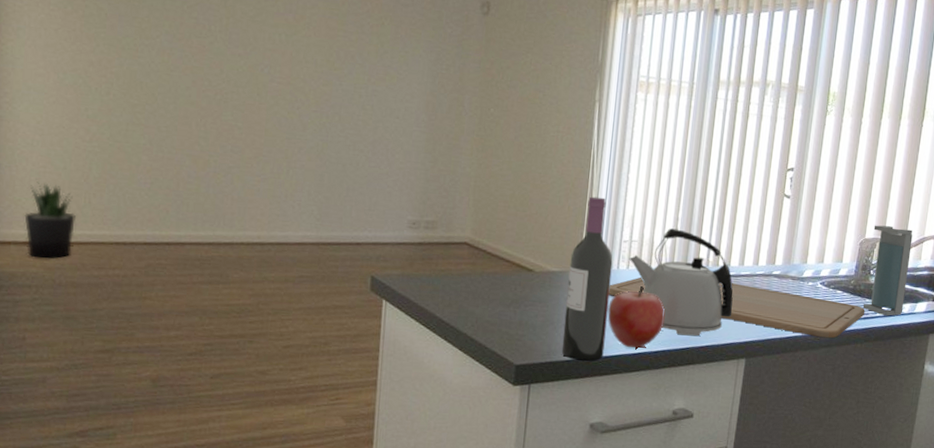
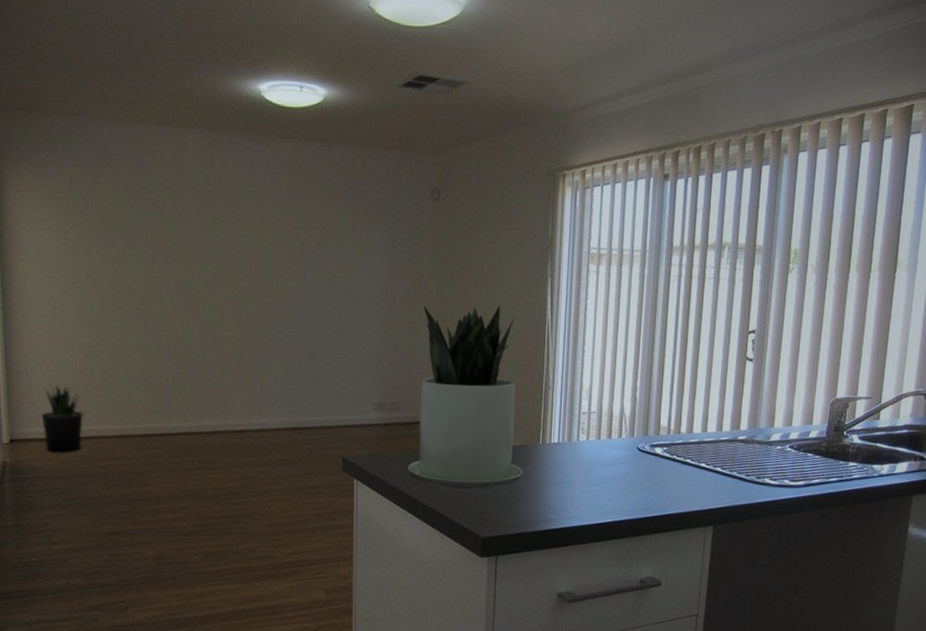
planter: none [441,121,562,314] -> present [408,305,523,488]
wine bottle: present [561,196,613,362] -> none [526,370,573,533]
fruit: present [607,286,665,349] -> none [570,457,628,519]
chopping board: present [608,277,865,339] -> none [569,447,840,503]
kettle: present [629,228,733,337] -> none [588,398,697,505]
soap dispenser: present [862,225,913,316] -> none [836,384,889,478]

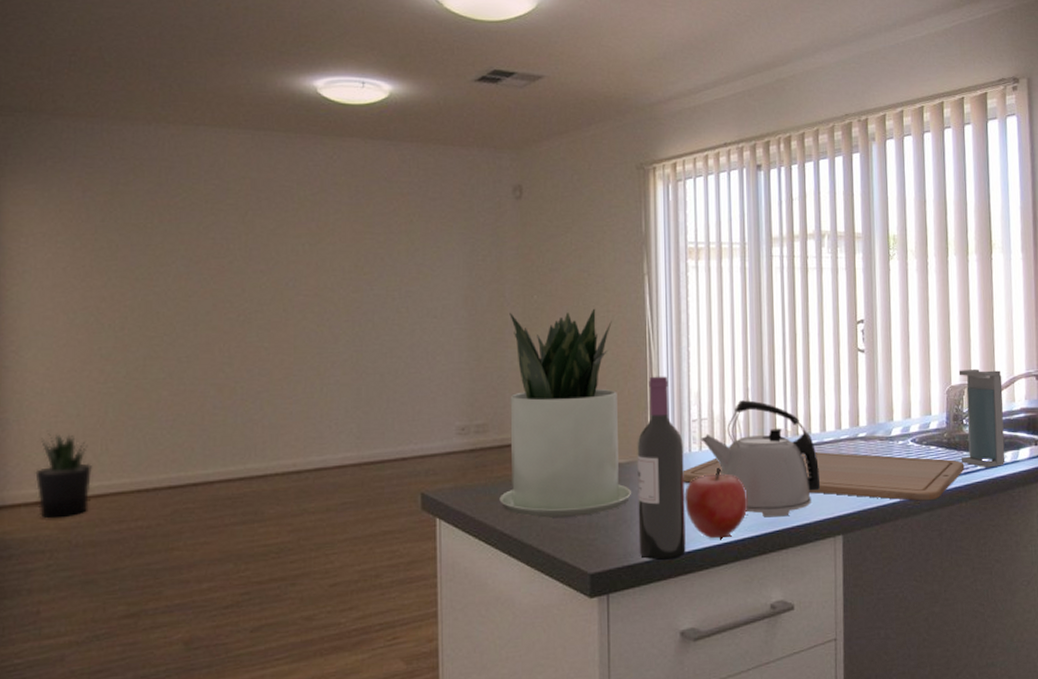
wine bottle: none [526,370,573,533] -> present [637,376,686,561]
chopping board: none [569,447,840,503] -> present [683,452,965,501]
fruit: none [570,457,628,519] -> present [684,468,748,539]
kettle: none [588,398,697,505] -> present [700,400,821,518]
soap dispenser: none [836,384,889,478] -> present [958,369,1006,468]

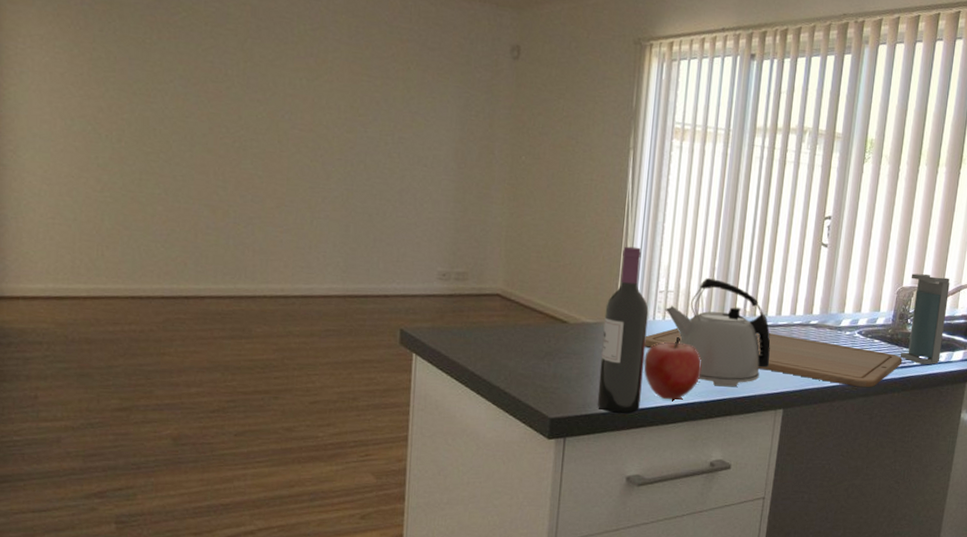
planter: present [35,433,92,519] -> none [33,233,88,315]
planter: present [499,308,632,518] -> none [473,169,597,367]

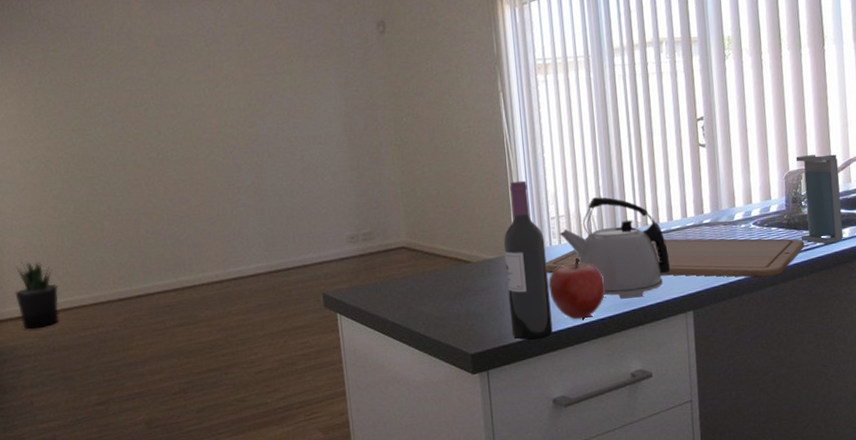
planter: none [33,233,88,315] -> present [15,261,59,330]

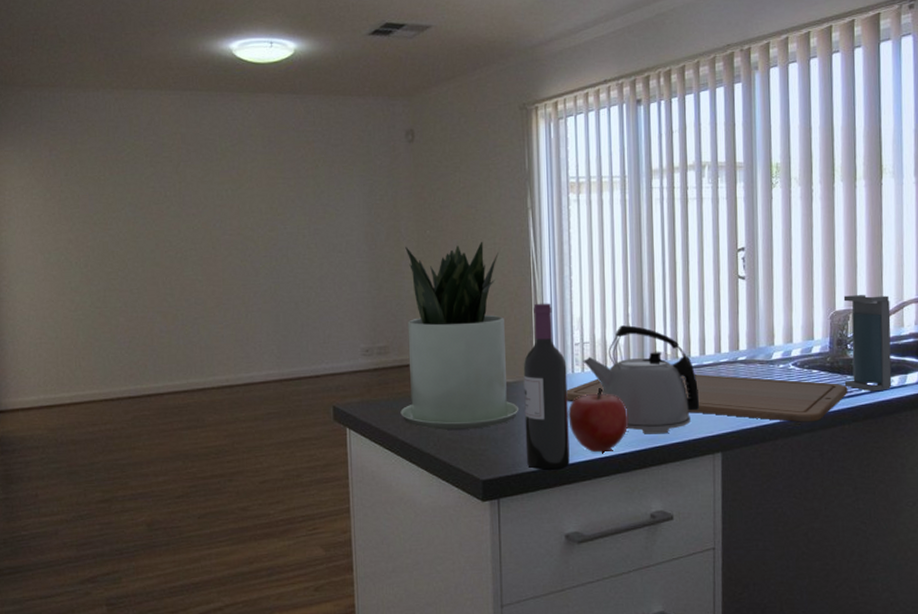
planter: present [15,261,59,330] -> none [28,352,70,421]
planter: none [383,125,502,309] -> present [400,241,520,430]

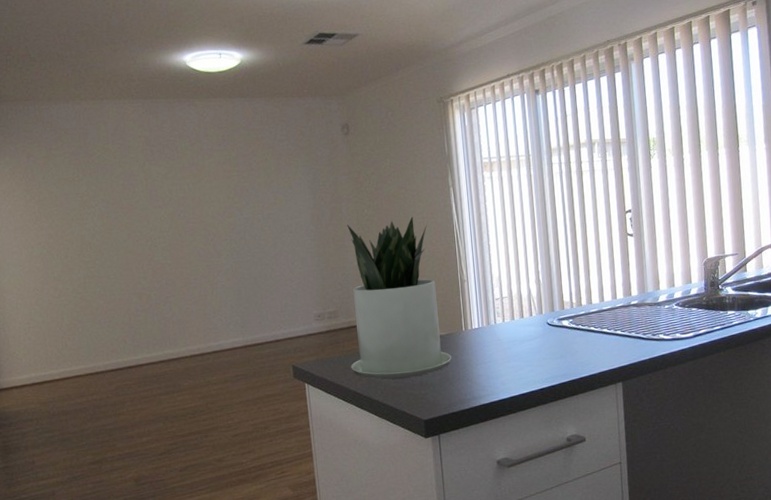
wine bottle: present [523,303,570,471] -> none [453,265,497,409]
chopping board: present [566,374,848,423] -> none [490,317,722,353]
fruit: present [568,388,629,453] -> none [493,335,544,389]
kettle: present [583,325,700,434] -> none [503,280,602,371]
soap dispenser: present [843,295,892,392] -> none [713,243,757,323]

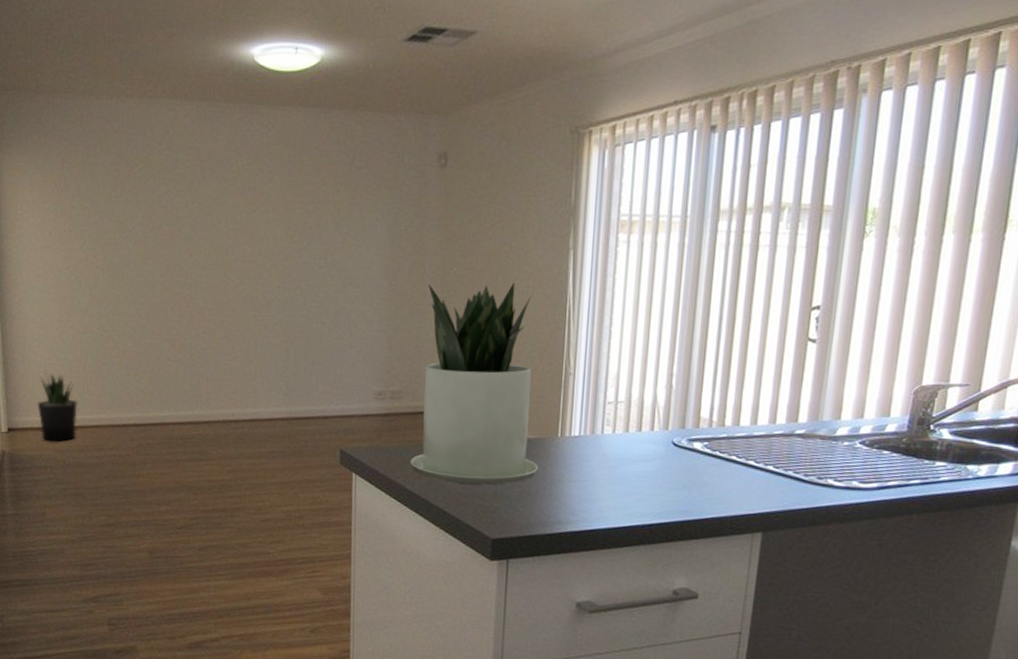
planter: none [19,335,59,397] -> present [37,373,77,443]

